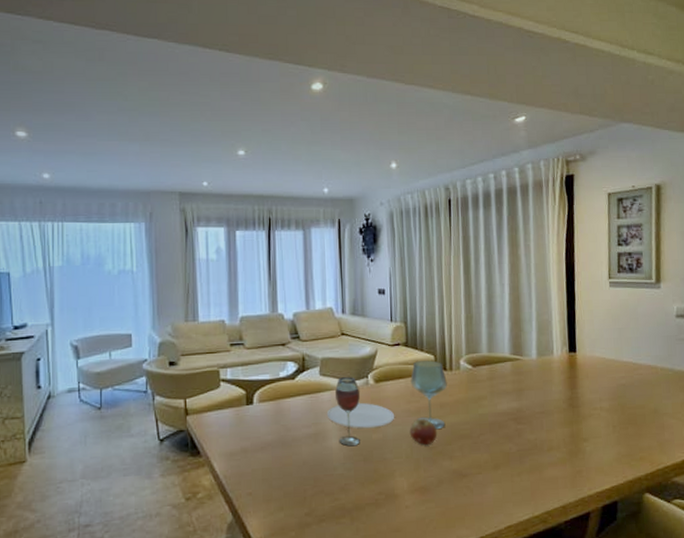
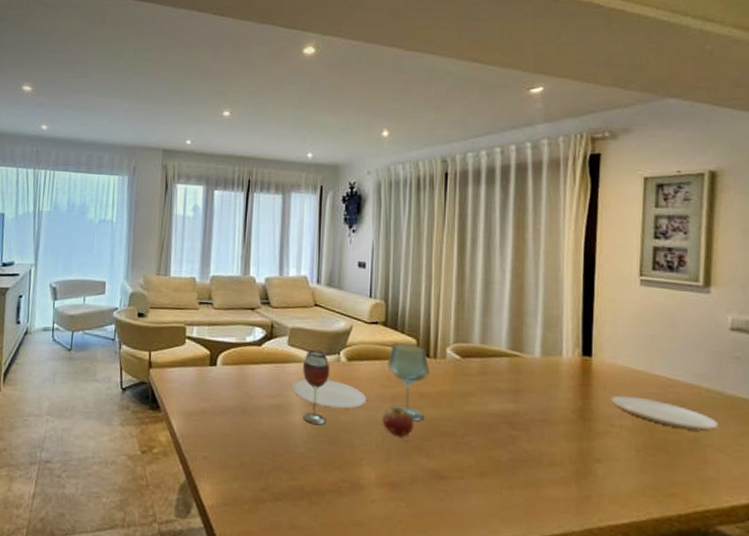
plate: none [593,381,671,404] -> present [611,395,719,431]

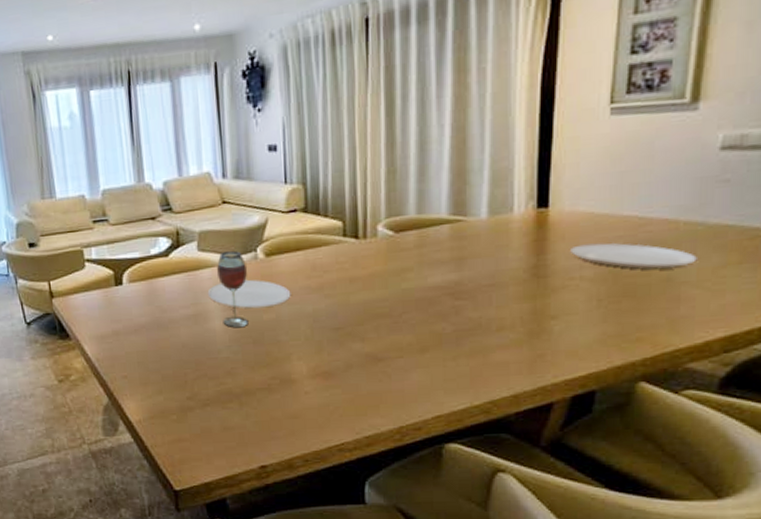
fruit: present [382,407,414,437] -> none [309,296,346,326]
wine glass: present [387,343,430,421] -> none [311,227,359,307]

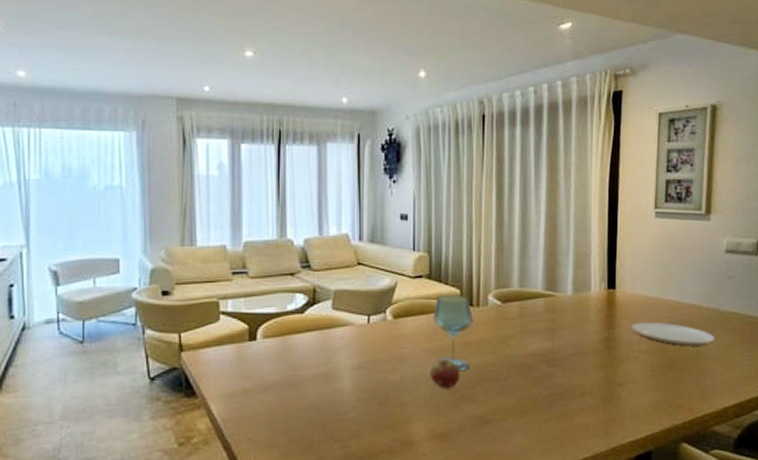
plate: present [207,279,291,309] -> none [338,340,415,370]
wineglass: present [216,250,249,328] -> none [348,310,377,389]
fruit: none [309,296,346,326] -> present [430,359,461,388]
wine glass: none [311,227,359,307] -> present [433,295,473,370]

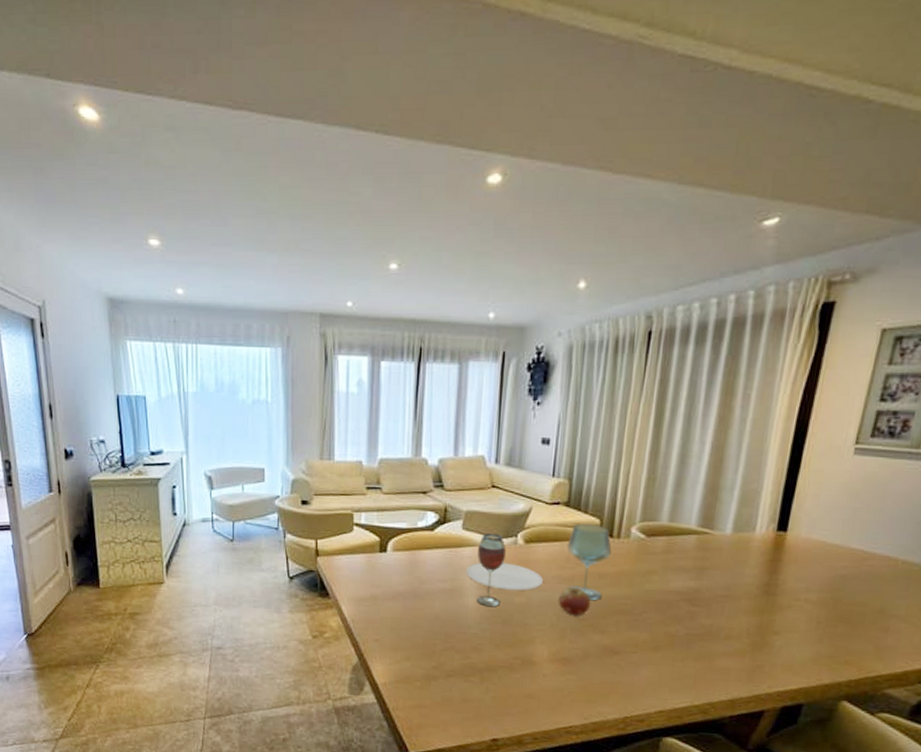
plate: none [338,340,415,370] -> present [465,562,544,591]
wineglass: none [348,310,377,389] -> present [476,532,507,607]
plate: present [631,321,715,346] -> none [800,569,909,602]

